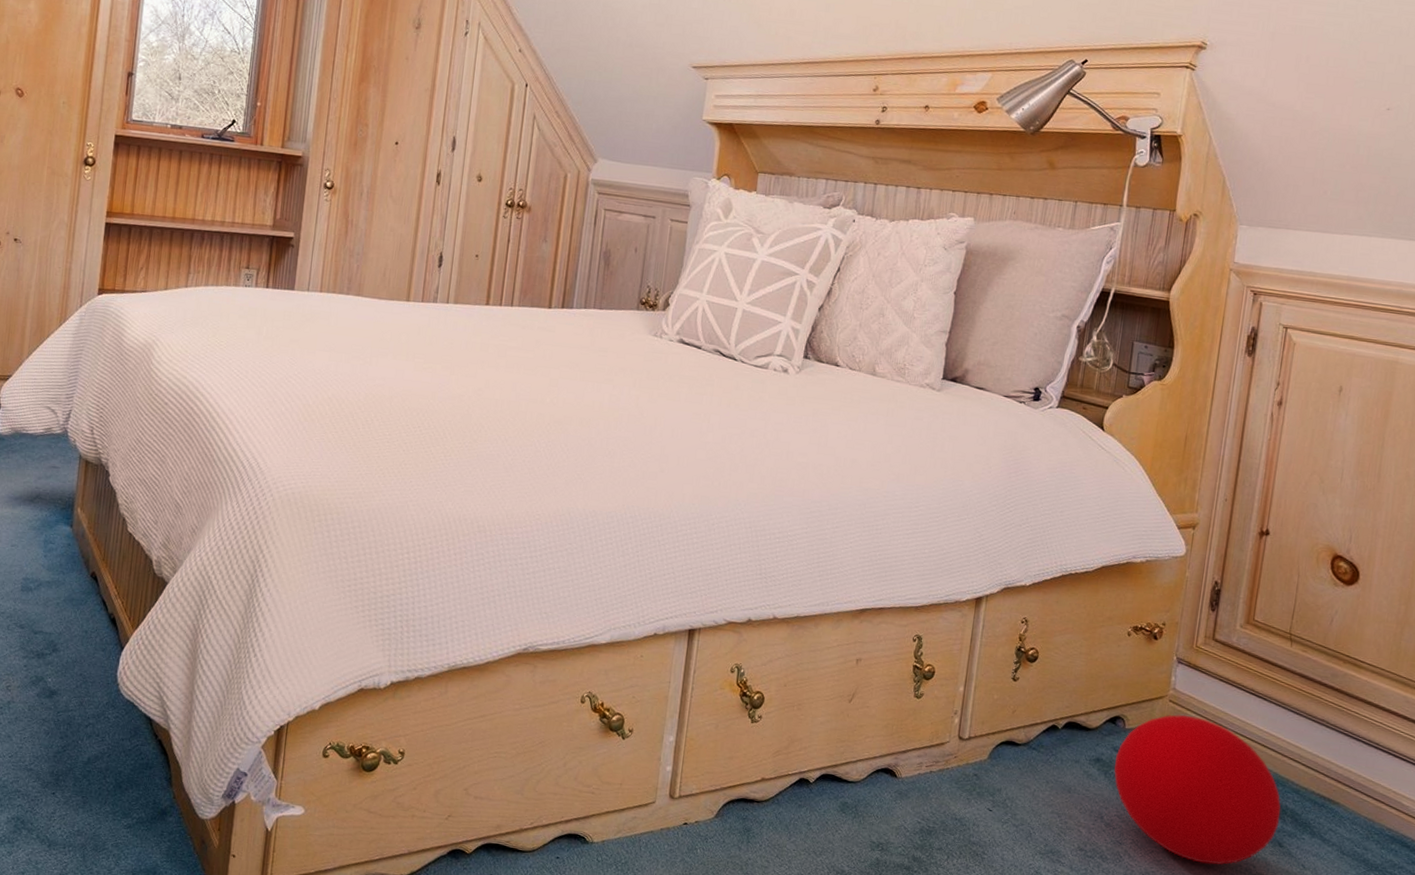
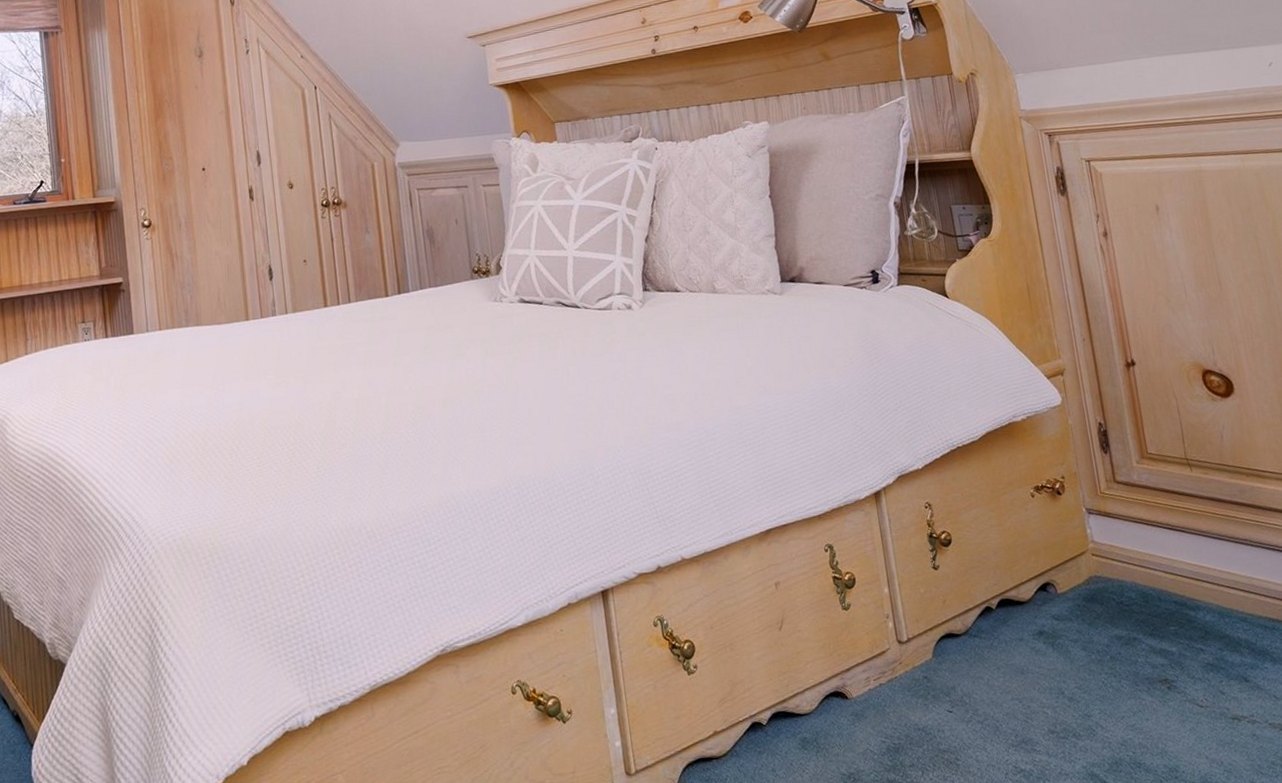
ball: present [1114,714,1282,865] -> none [1057,564,1238,718]

